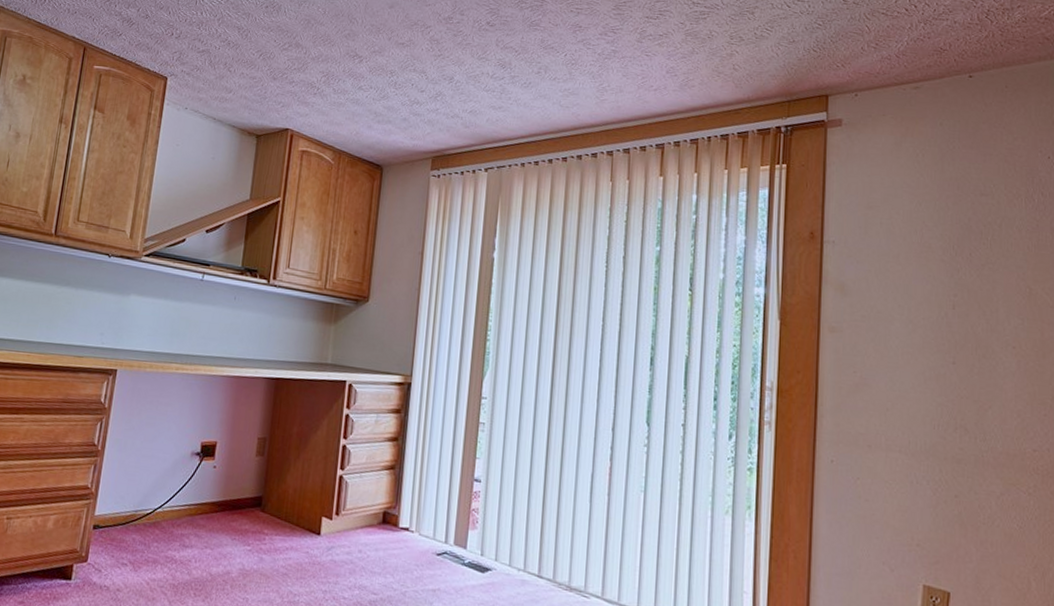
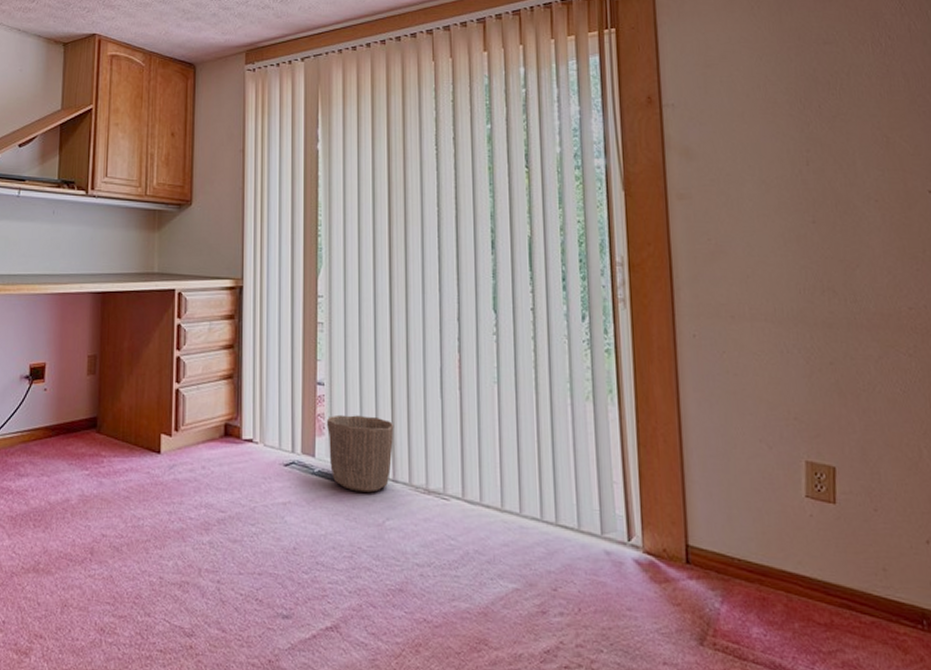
waste basket: none [480,510,544,586] -> present [327,414,394,493]

